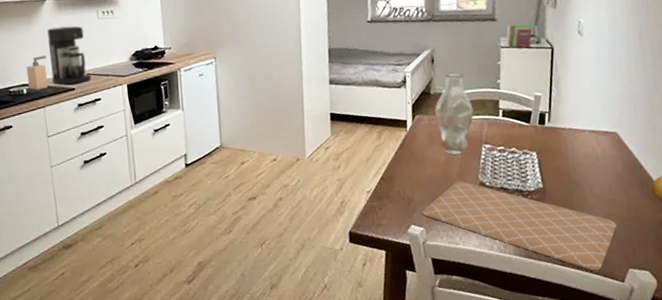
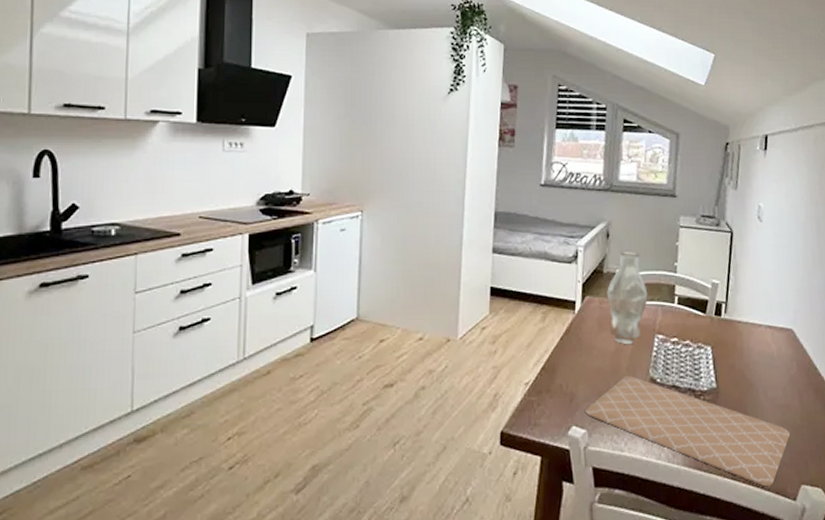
soap dispenser: present [26,56,48,91] -> none [118,190,149,232]
coffee maker: present [47,26,92,85] -> none [153,156,204,229]
books: present [506,24,533,48] -> none [685,203,713,230]

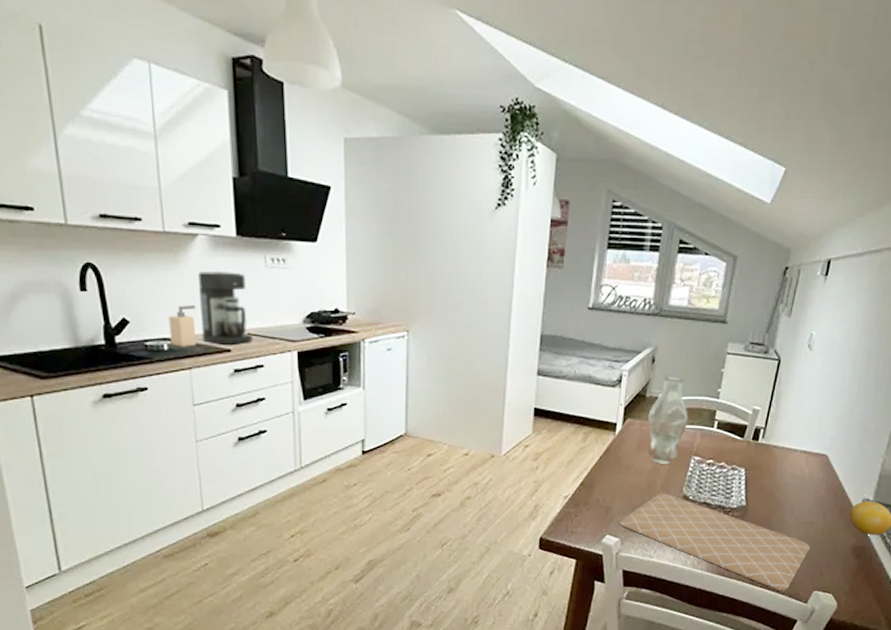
soap dispenser: none [118,190,149,232] -> present [168,305,196,347]
coffee maker: none [153,156,204,229] -> present [198,271,253,345]

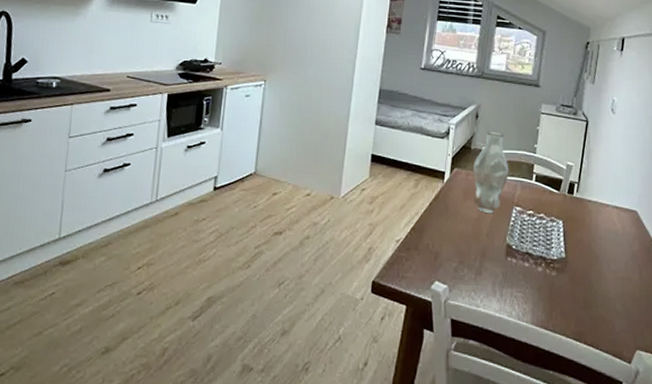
soap dispenser: present [168,305,196,347] -> none [59,50,87,86]
coffee maker: present [198,271,253,345] -> none [87,23,132,85]
placemat: present [620,493,811,591] -> none [448,241,629,349]

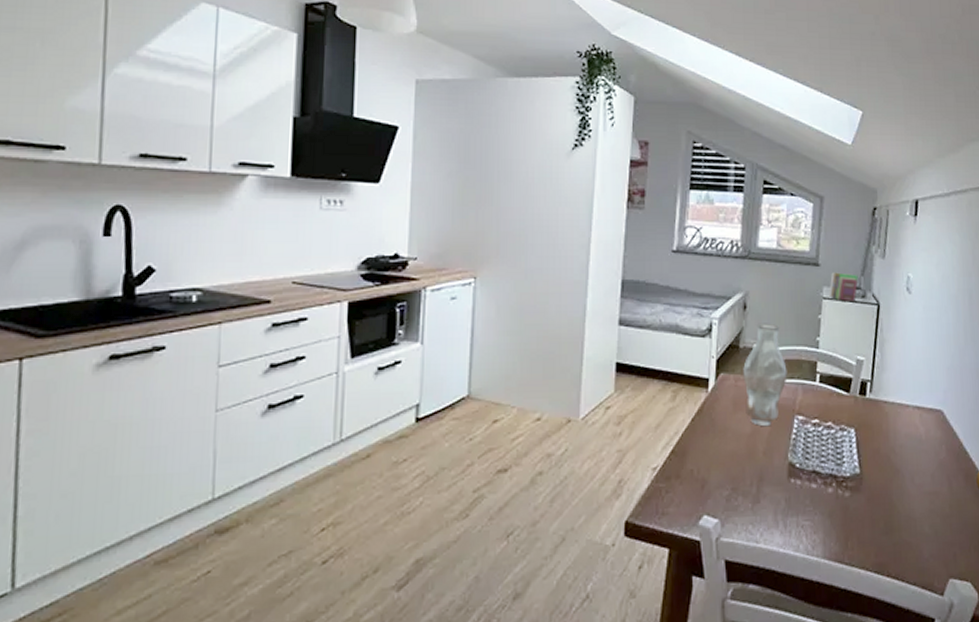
books: none [547,93,571,118] -> present [829,272,858,302]

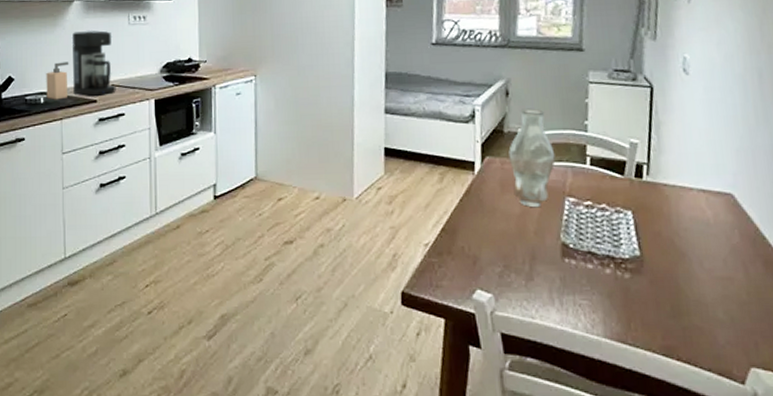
soap dispenser: none [200,251,236,299] -> present [46,62,69,100]
coffee maker: none [239,214,298,295] -> present [73,30,116,96]
books: present [829,272,858,302] -> none [595,56,628,86]

